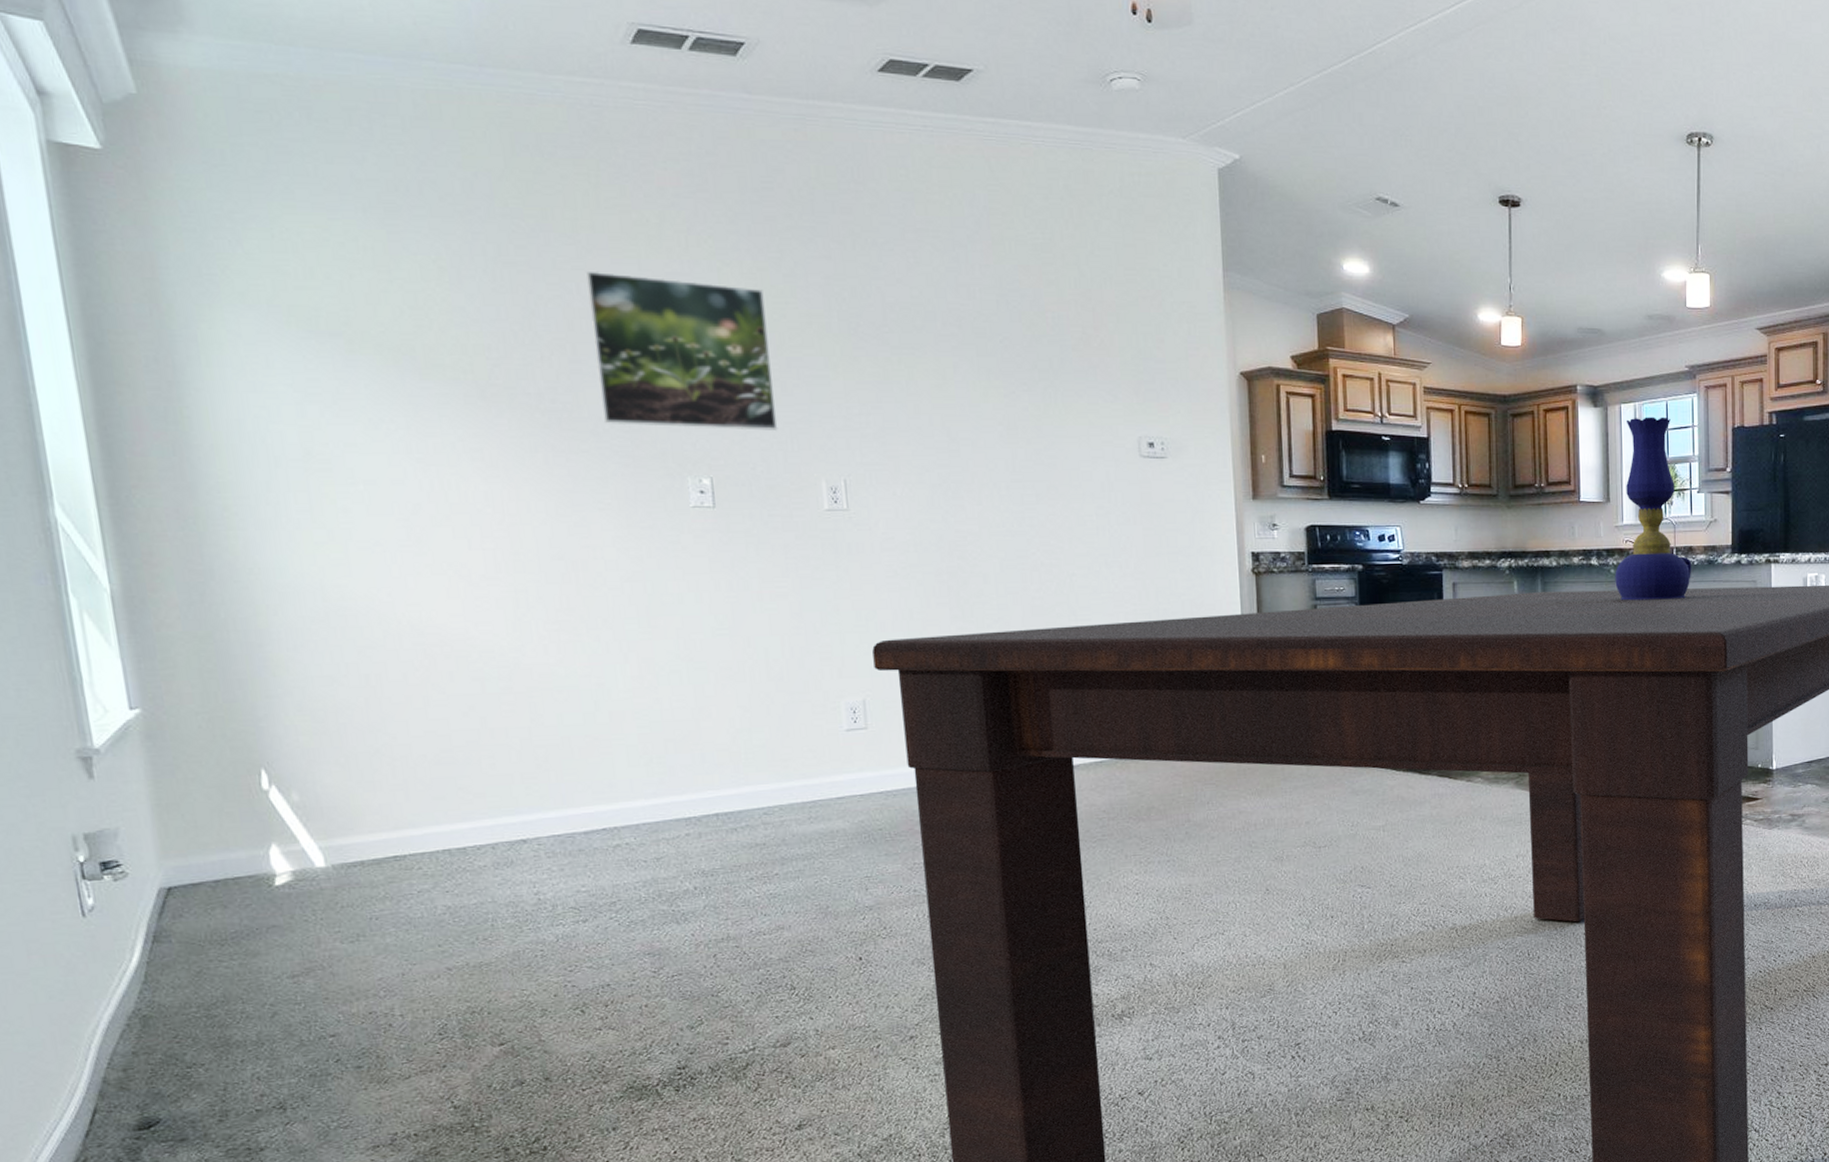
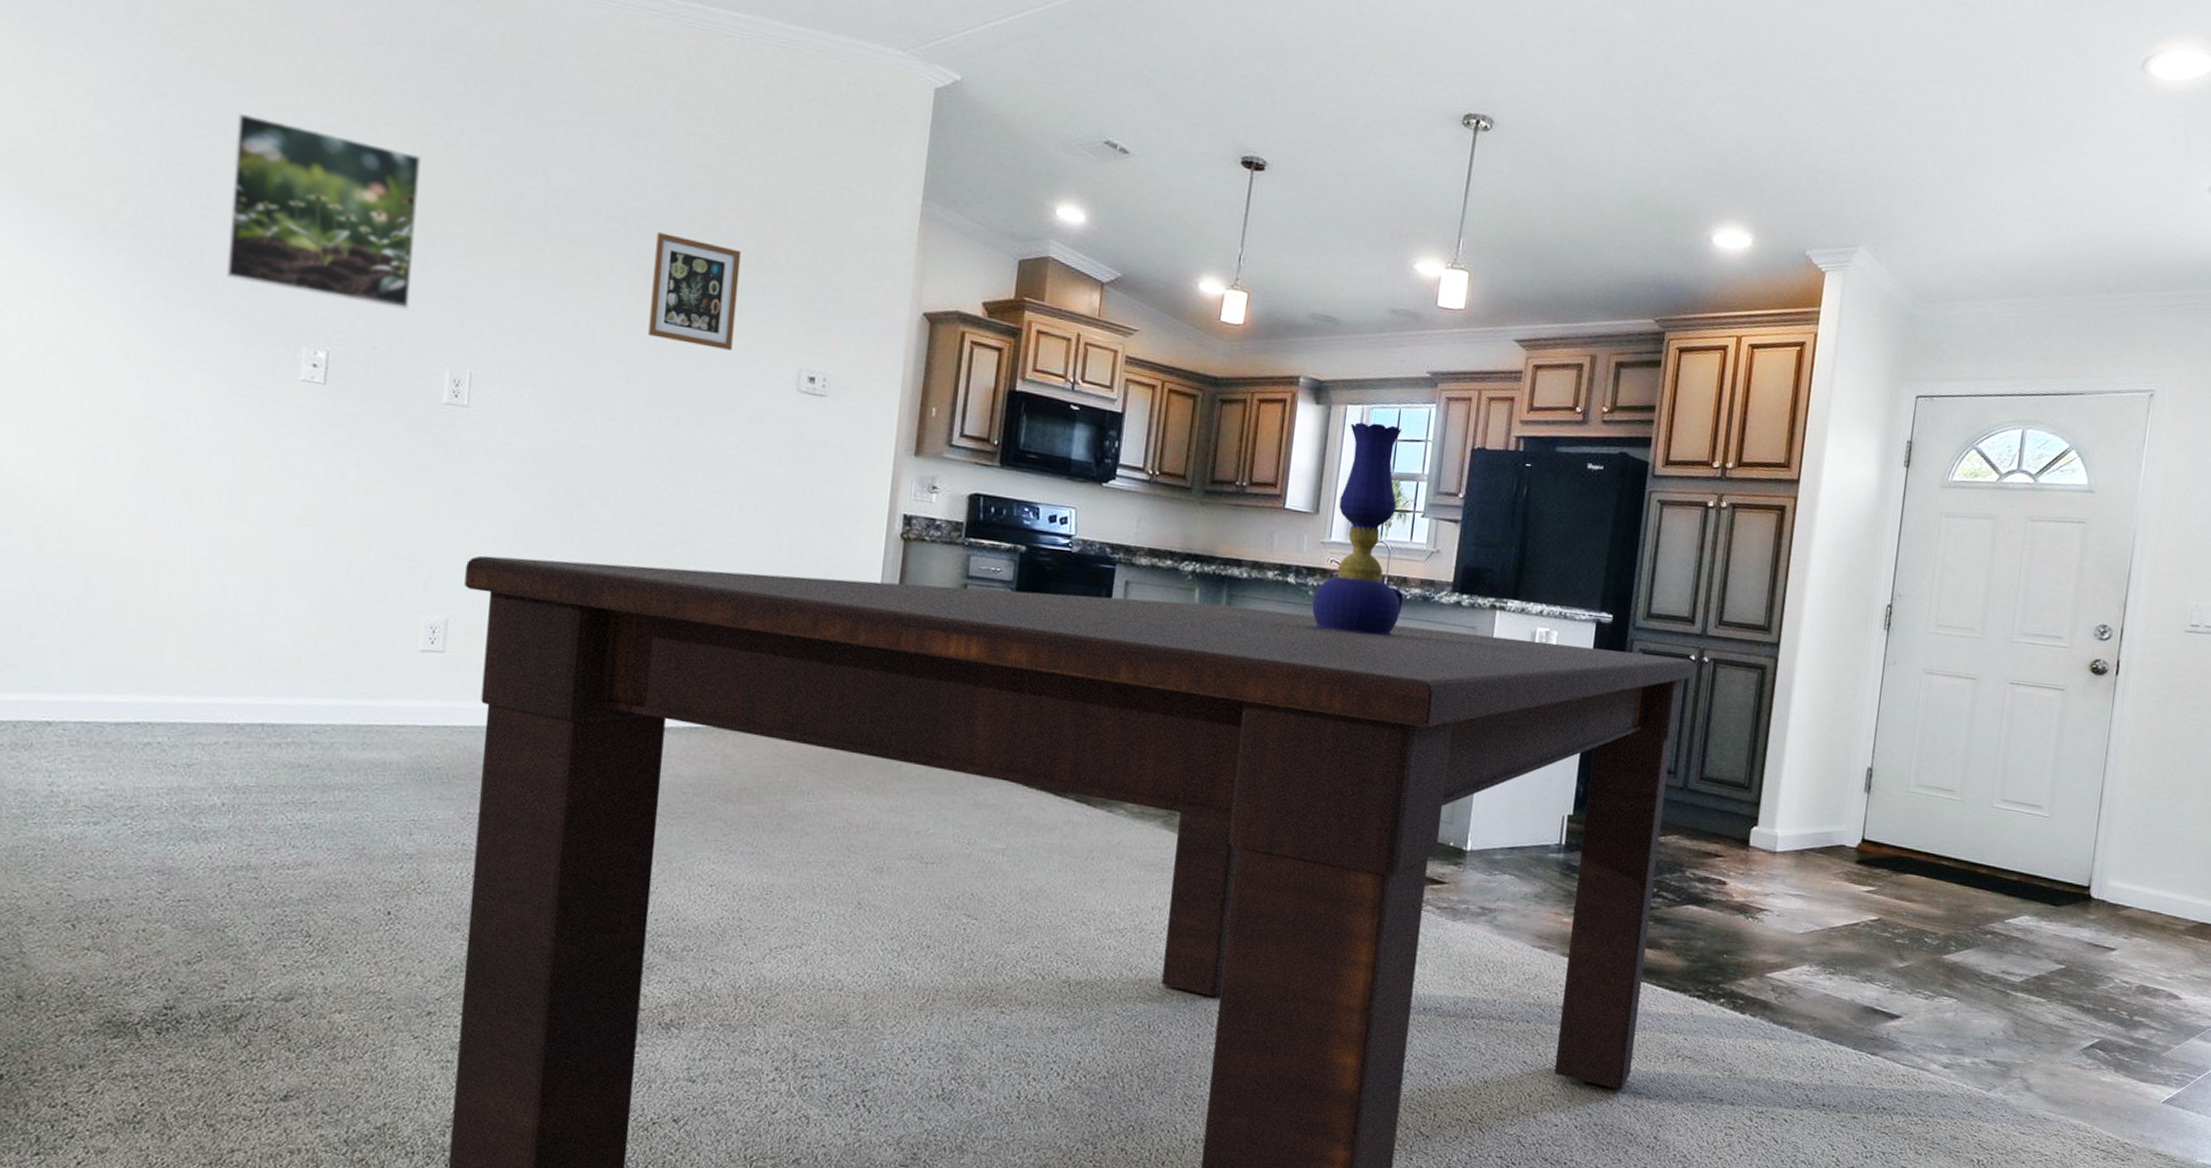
picture frame: none [990,331,1076,428] -> present [648,232,742,350]

